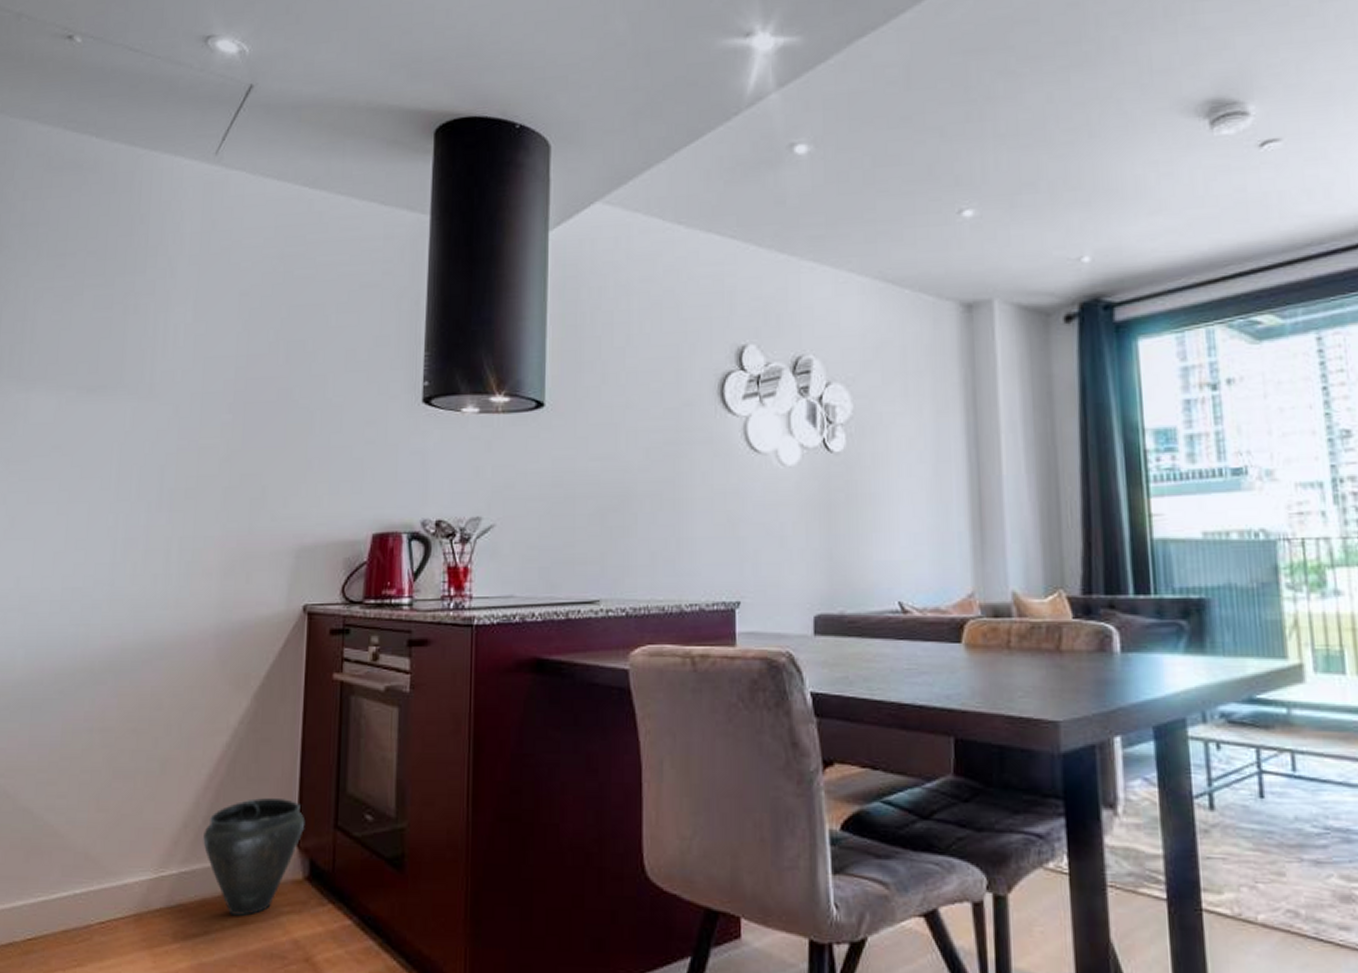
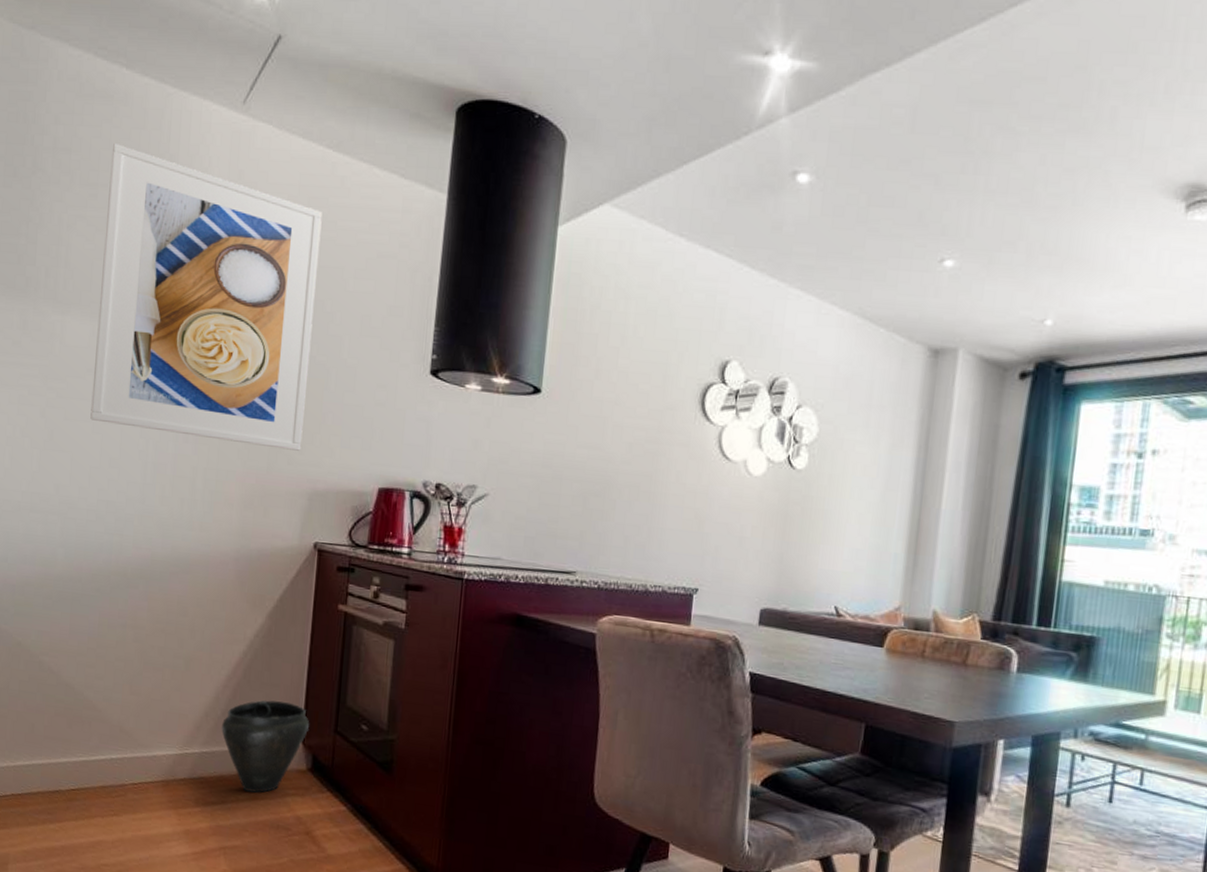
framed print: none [55,211,300,505] -> present [90,144,323,451]

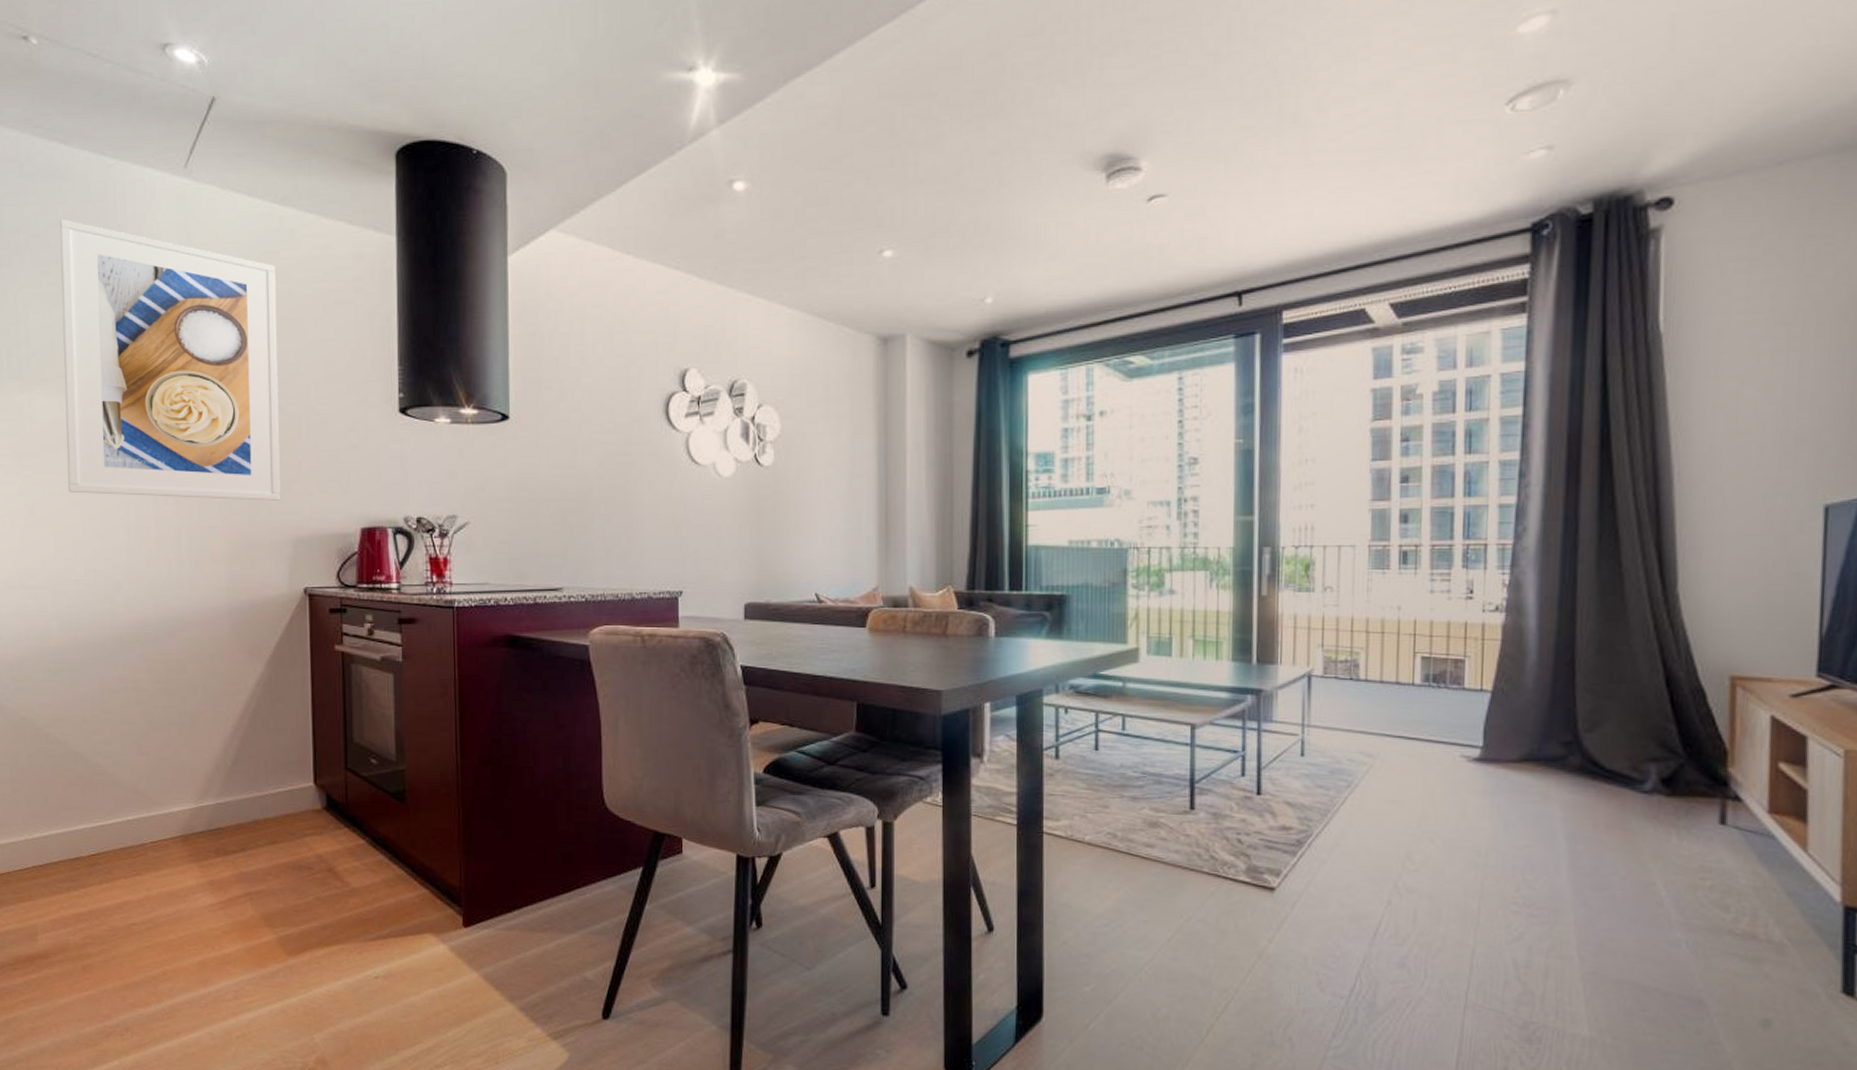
vase: present [221,700,309,793] -> none [233,746,319,837]

